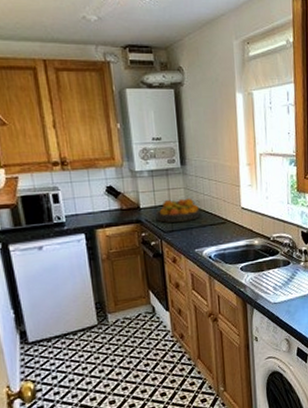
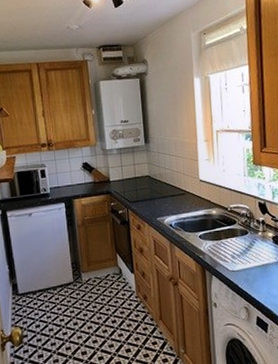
fruit bowl: present [155,198,201,223] -> none [123,172,162,194]

